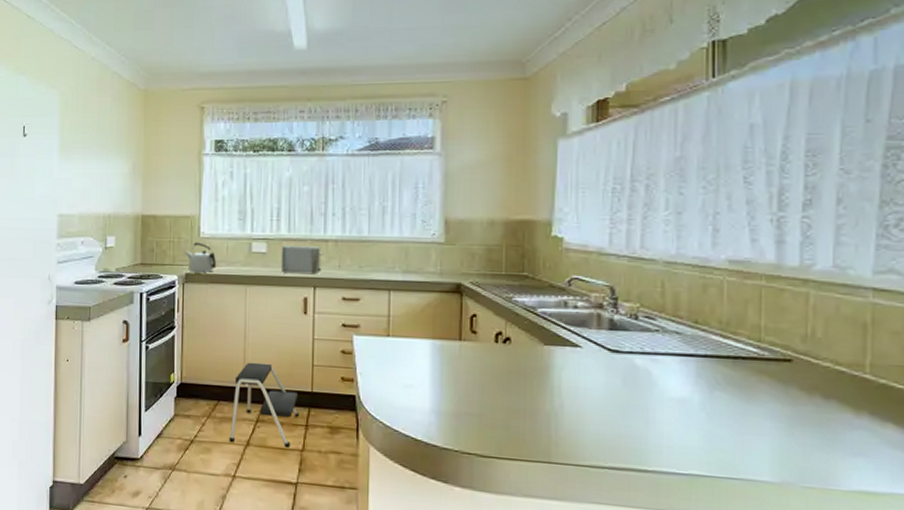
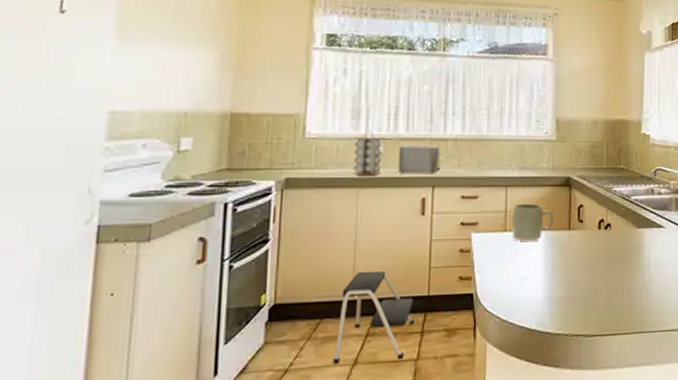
kettle: present [185,242,216,273] -> none [285,143,324,178]
spice rack: none [241,231,266,274] -> present [353,131,382,176]
mug: none [394,308,442,349] -> present [511,203,554,241]

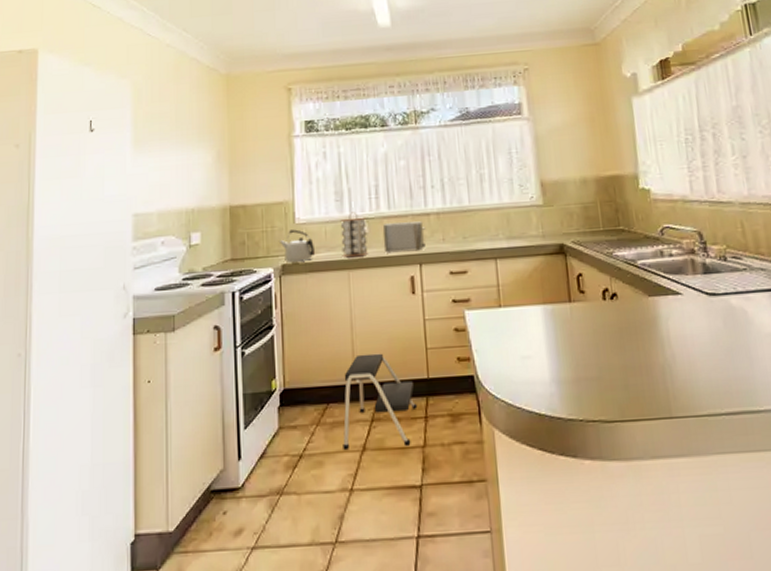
kettle: none [285,143,324,178] -> present [280,229,315,263]
mug: present [511,203,554,241] -> none [504,275,551,317]

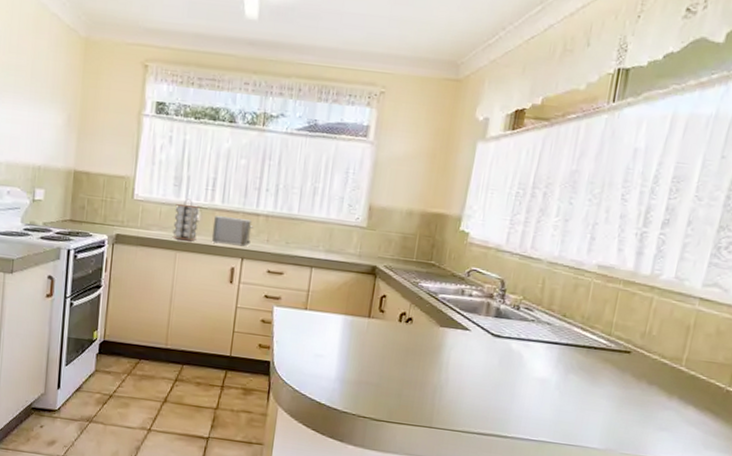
kettle: present [280,229,315,263] -> none [117,204,148,235]
step stool: present [343,353,418,449] -> none [147,324,218,406]

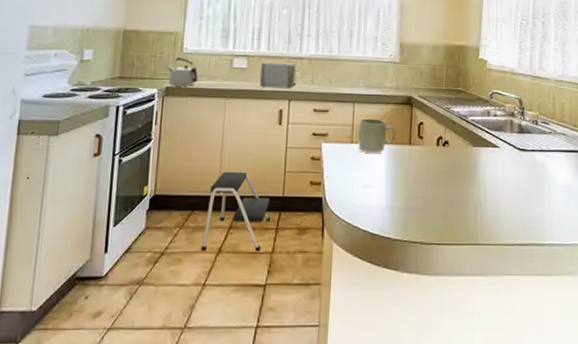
kettle: none [117,204,148,235] -> present [166,57,198,87]
step stool: none [147,324,218,406] -> present [201,171,271,251]
spice rack: present [172,198,200,242] -> none [221,48,247,88]
mug: none [312,285,355,323] -> present [357,118,396,153]

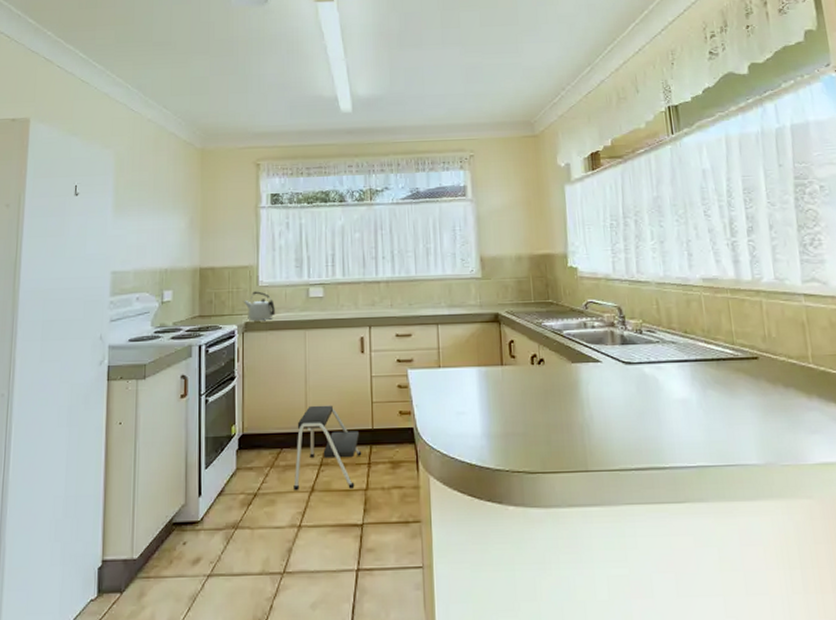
toaster: present [259,61,298,89] -> none [337,288,376,316]
mug: present [357,118,396,153] -> none [444,340,486,377]

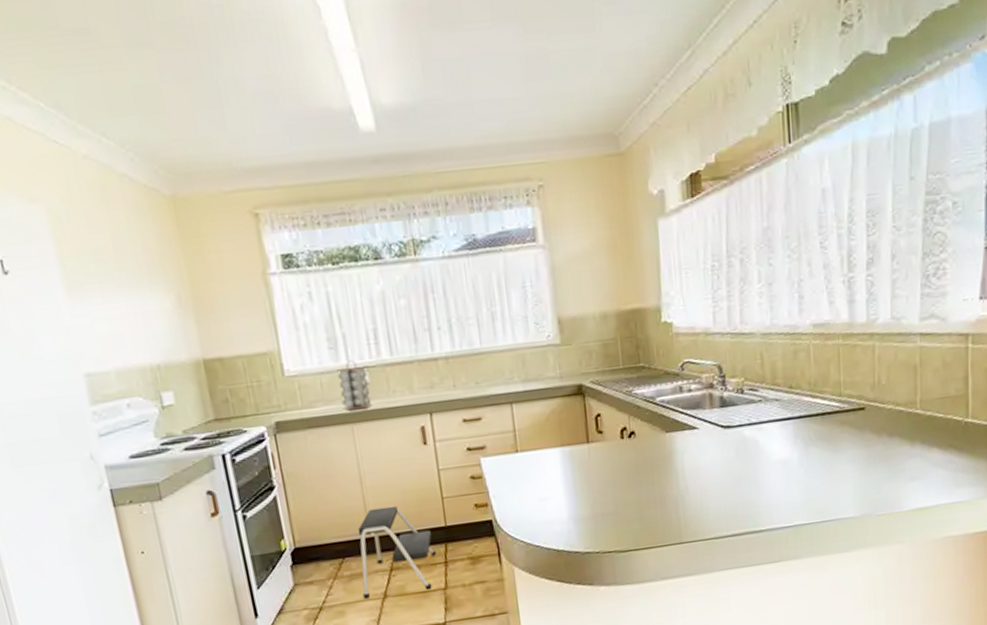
kettle: present [244,291,275,322] -> none [269,382,312,420]
spice rack: none [299,277,323,319] -> present [337,360,372,411]

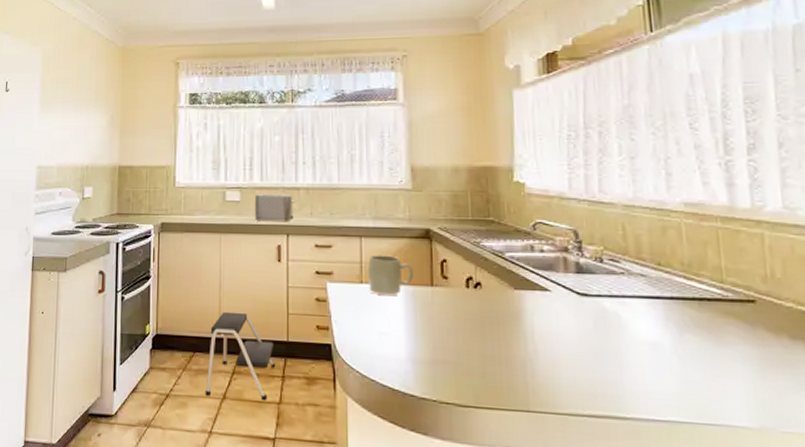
spice rack: present [337,360,372,411] -> none [215,180,239,223]
toaster: none [386,367,435,404] -> present [254,193,295,222]
mug: none [521,418,569,461] -> present [367,255,413,295]

